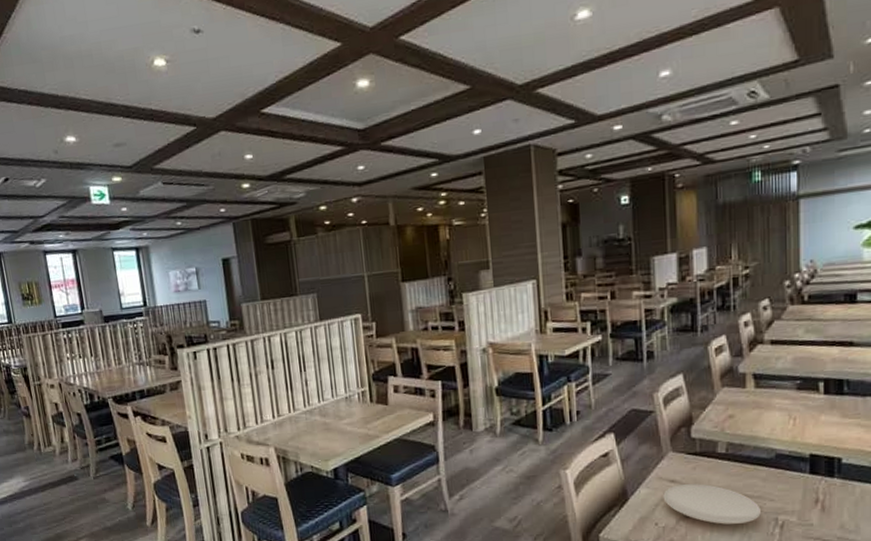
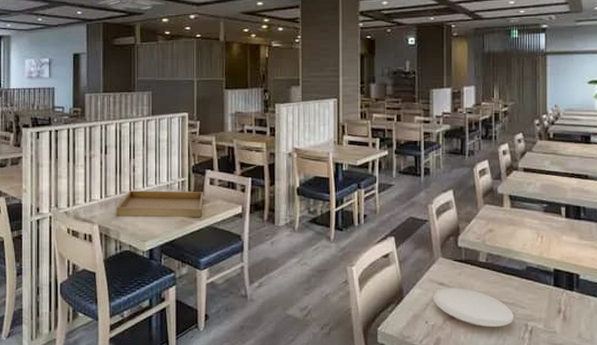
tray: none [291,401,389,436] -> present [116,190,204,218]

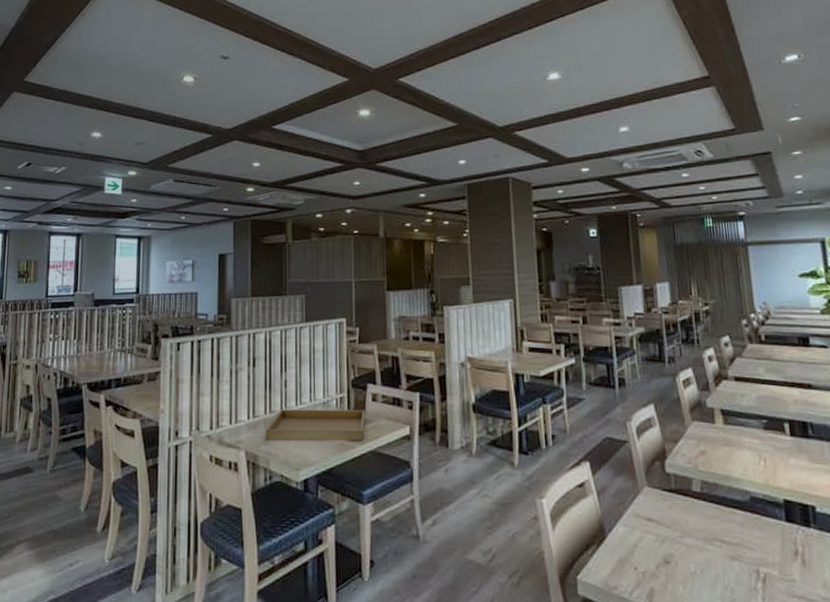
plate: present [433,288,515,328] -> none [641,524,742,575]

